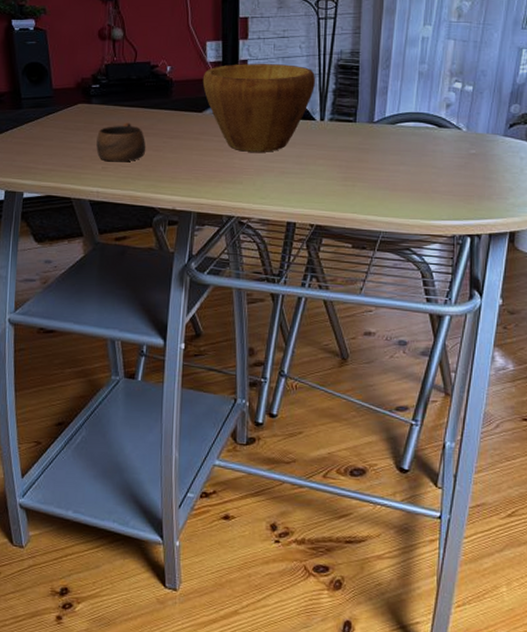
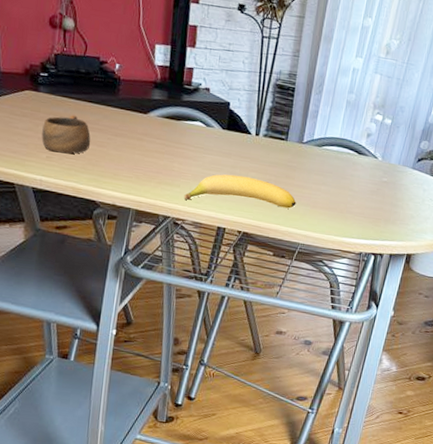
bowl: present [202,63,316,152] -> none [149,70,255,160]
banana: none [247,164,373,196] -> present [184,174,297,209]

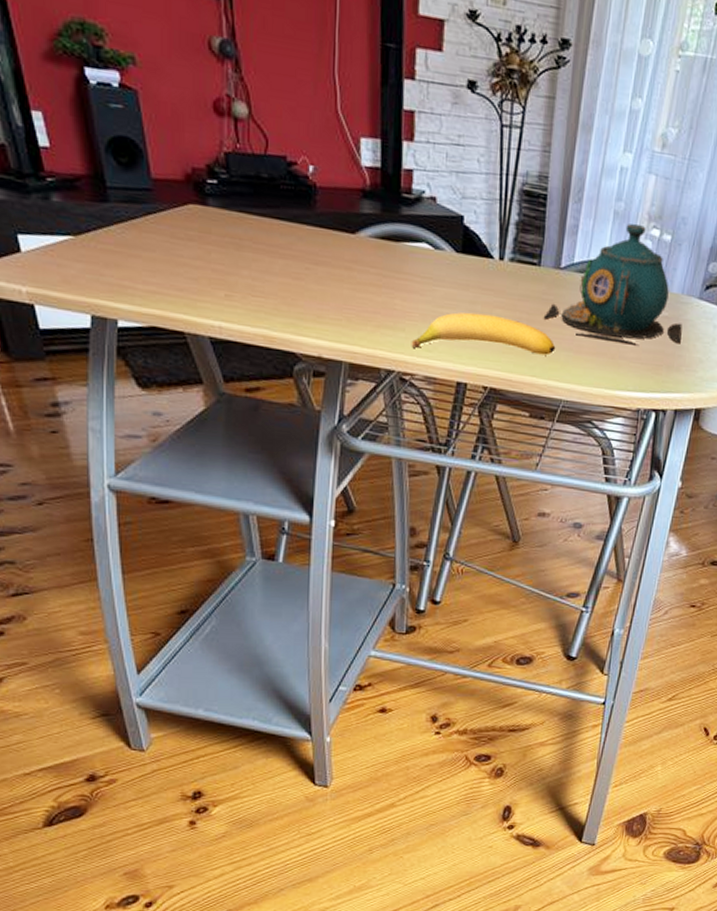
cup: present [41,115,91,154] -> none [216,237,283,291]
teapot: none [288,110,398,203] -> present [543,223,682,346]

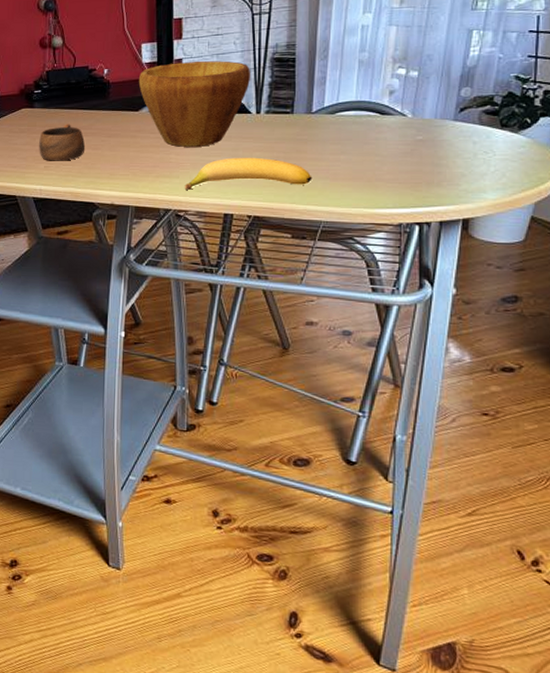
cup: none [216,237,283,291] -> present [39,124,86,161]
bowl: none [355,173,496,294] -> present [138,61,251,147]
teapot: present [543,223,682,346] -> none [299,67,439,168]

